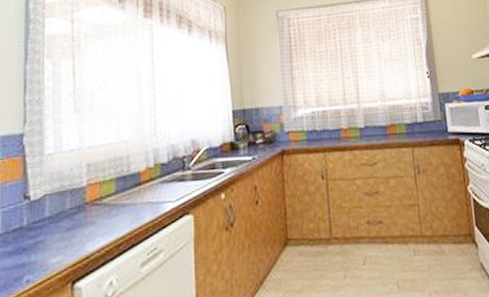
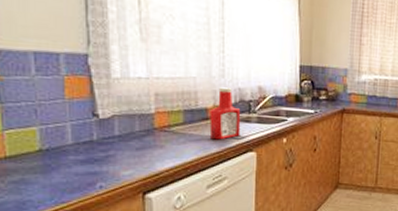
ketchup bottle: none [143,146,175,207] -> present [209,87,241,140]

